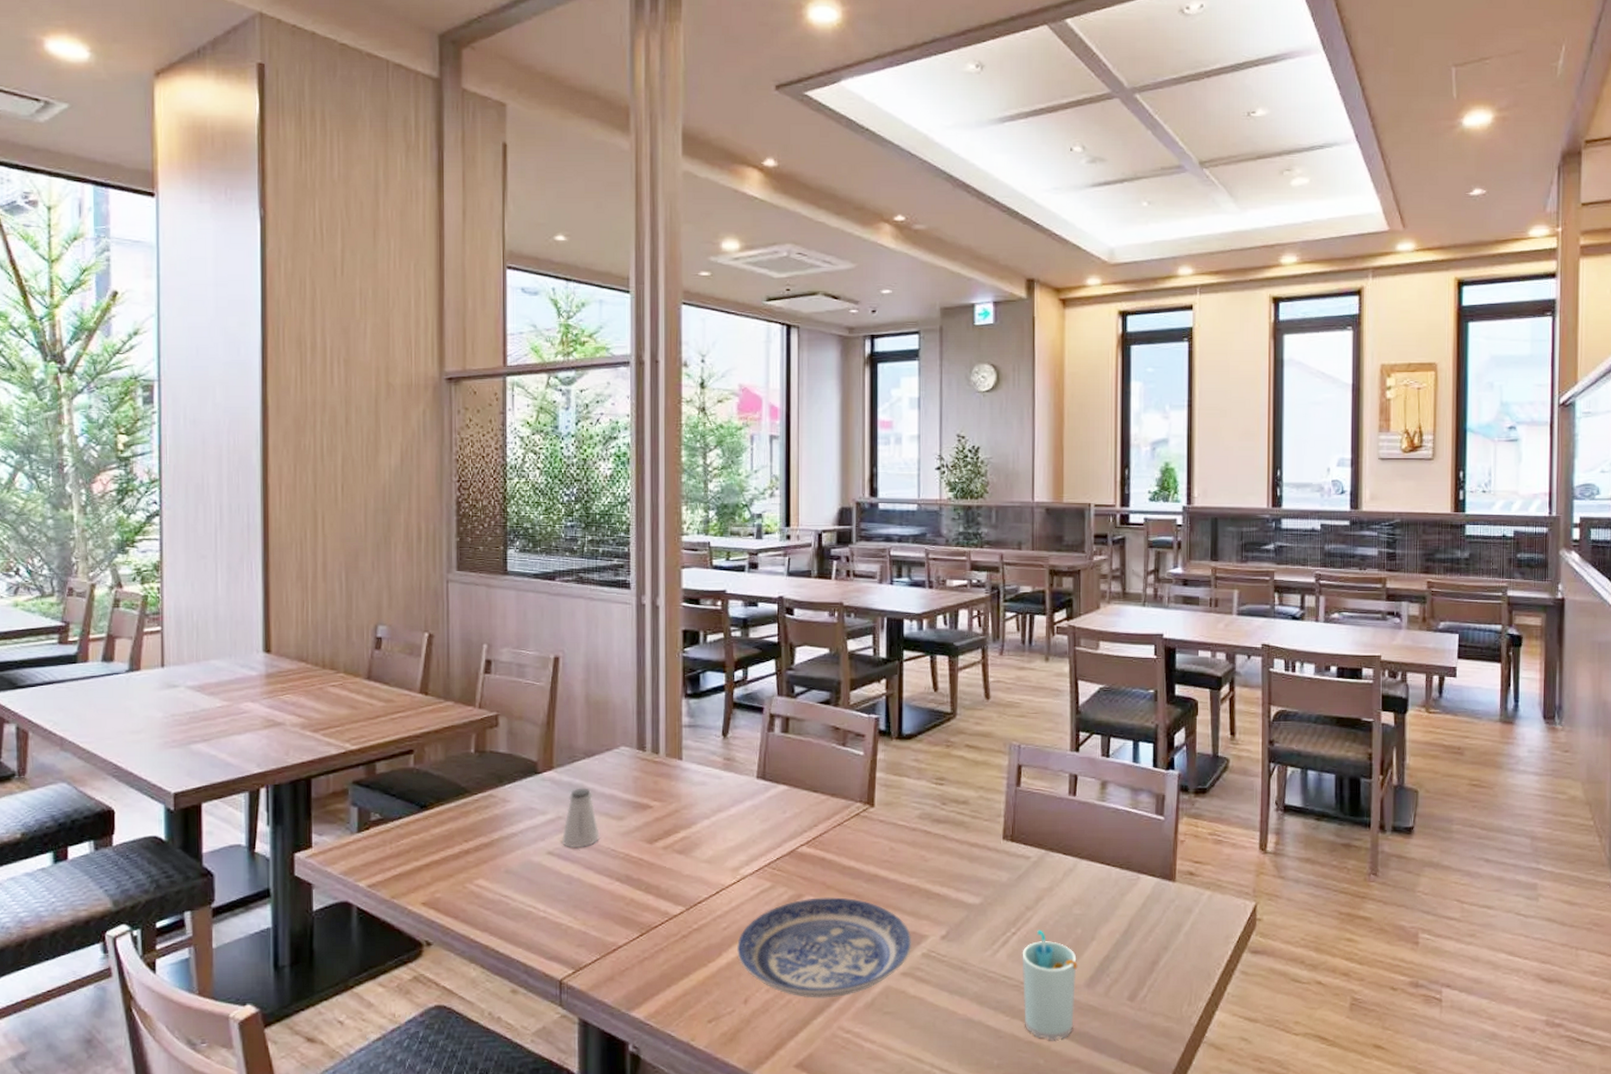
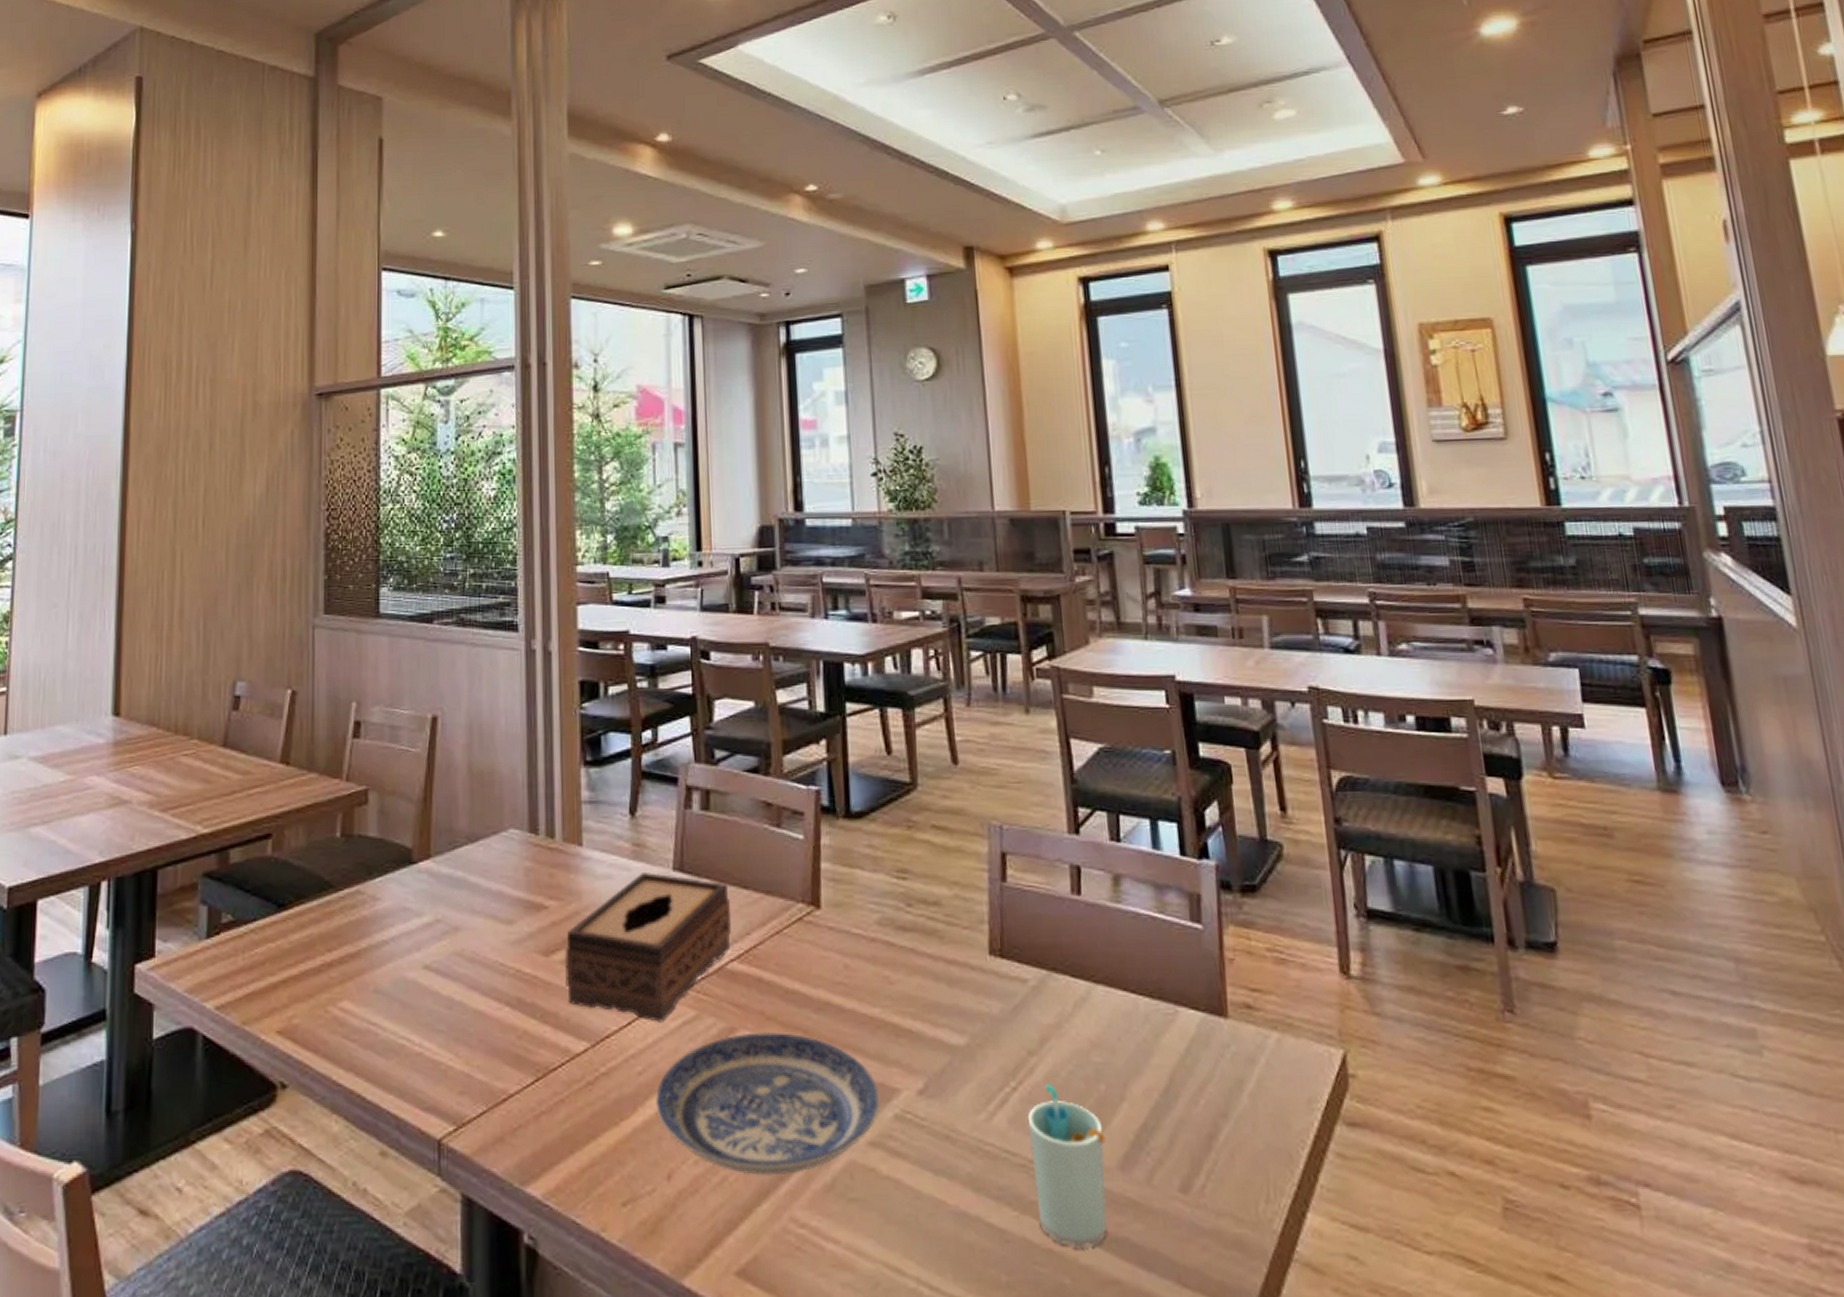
saltshaker: present [562,788,600,848] -> none [441,882,485,962]
tissue box: none [666,780,803,891] -> present [565,873,731,1022]

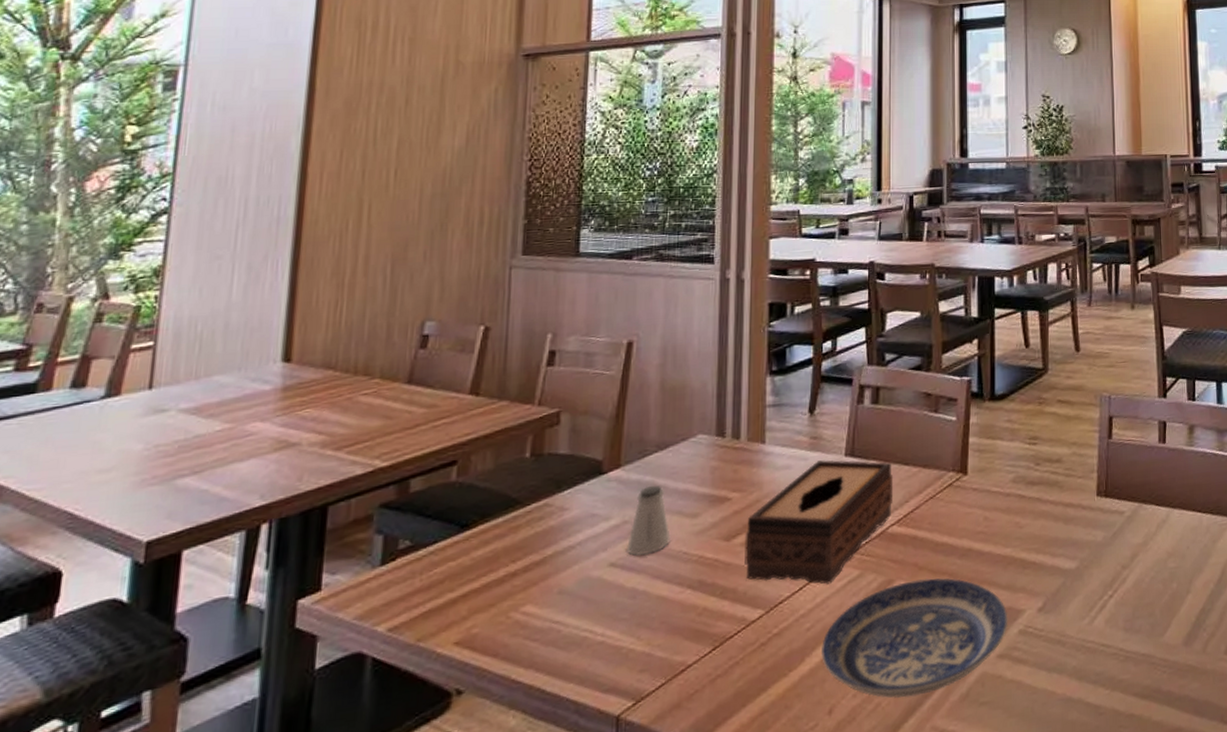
saltshaker: none [441,882,485,962] -> present [627,485,671,556]
cup: present [1027,1084,1107,1250] -> none [1119,588,1175,711]

